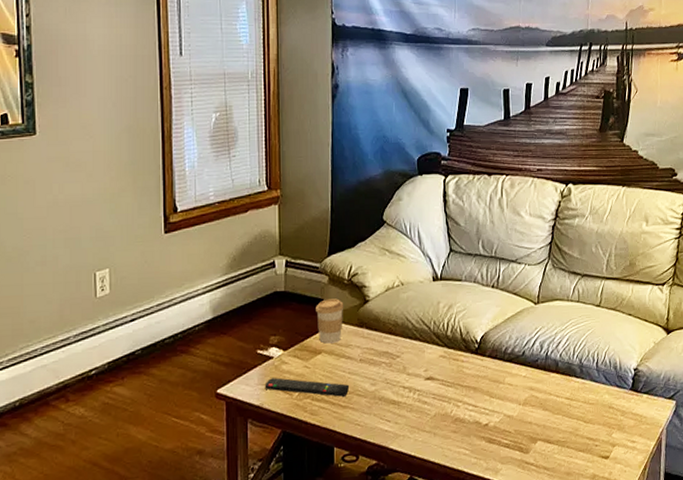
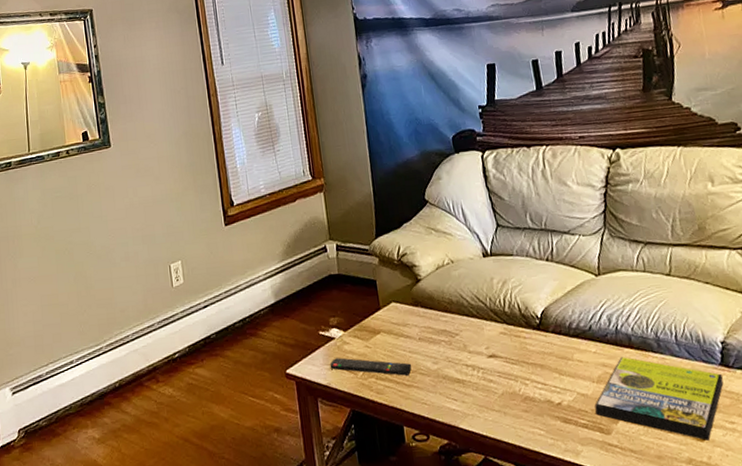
coffee cup: present [316,298,344,344] -> none [370,279,398,324]
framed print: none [518,381,631,458] -> present [595,357,724,441]

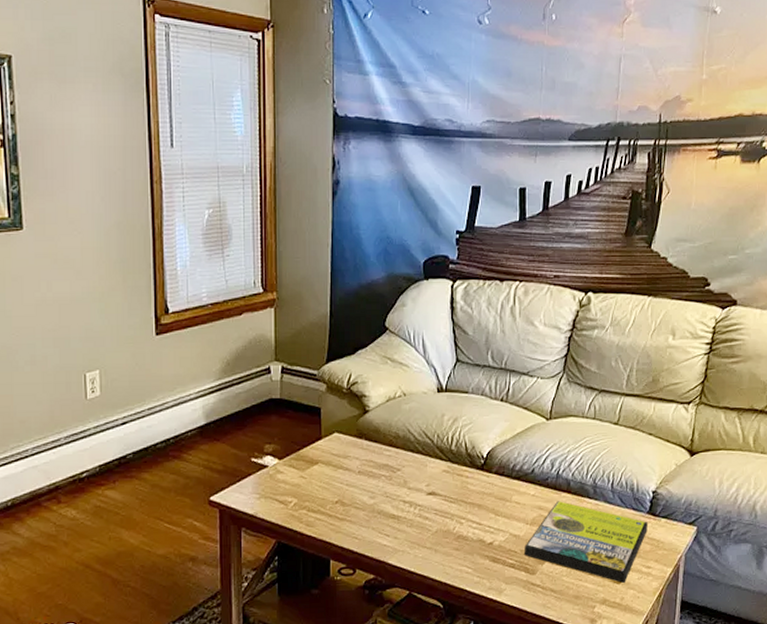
remote control: present [329,357,412,376] -> none [259,487,348,509]

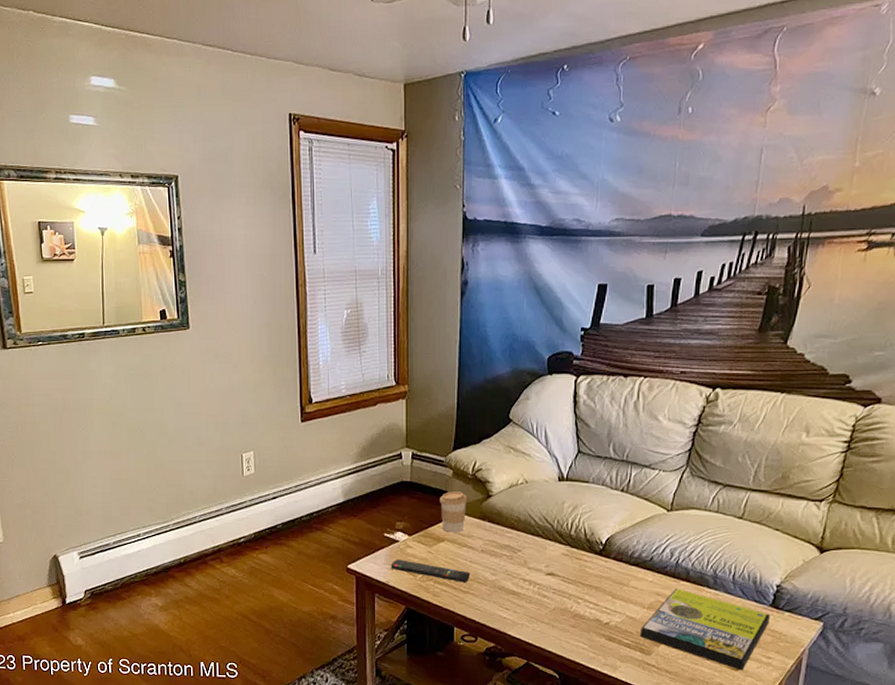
remote control: none [259,487,348,509] -> present [391,559,471,582]
coffee cup: none [313,408,343,454] -> present [440,491,468,533]

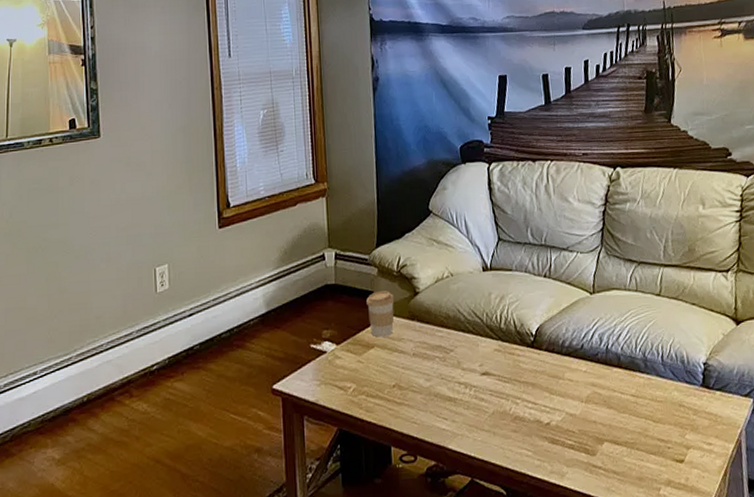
remote control: present [391,559,471,582] -> none [319,373,404,393]
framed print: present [640,588,770,670] -> none [582,376,704,462]

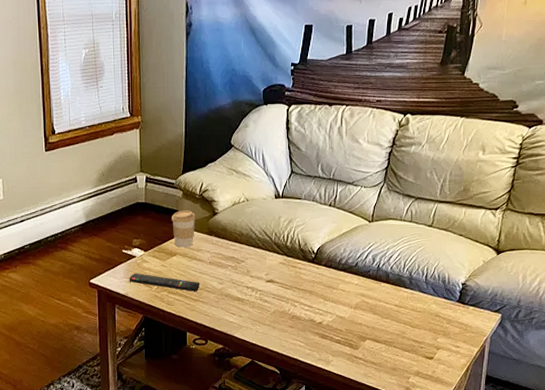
remote control: none [319,373,404,393] -> present [129,273,200,292]

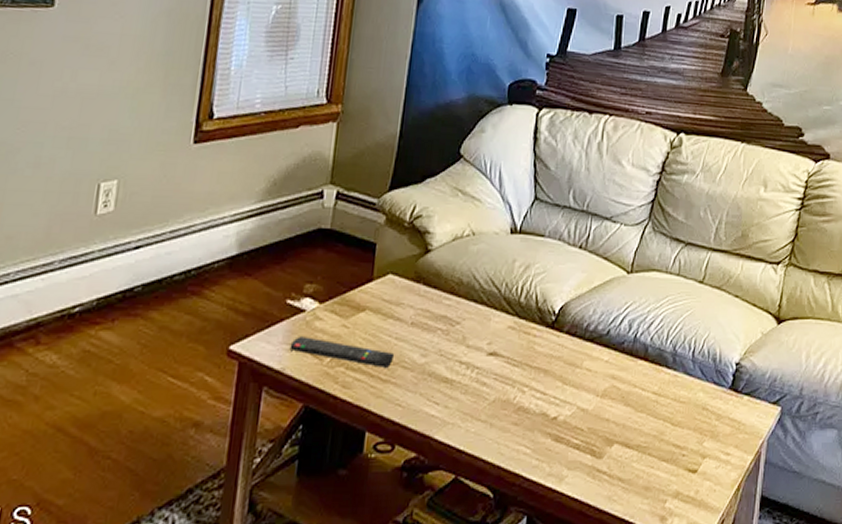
coffee cup: present [172,210,196,248] -> none [364,243,401,299]

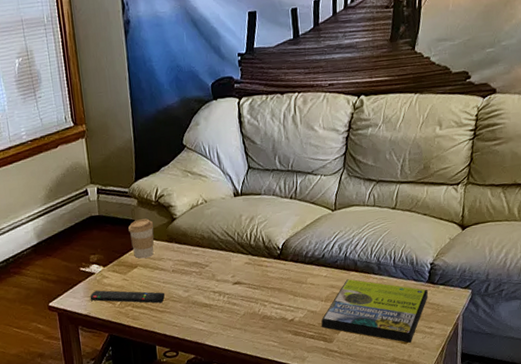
coffee cup: none [364,243,401,299] -> present [128,218,154,259]
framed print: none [592,370,729,472] -> present [321,279,428,343]

